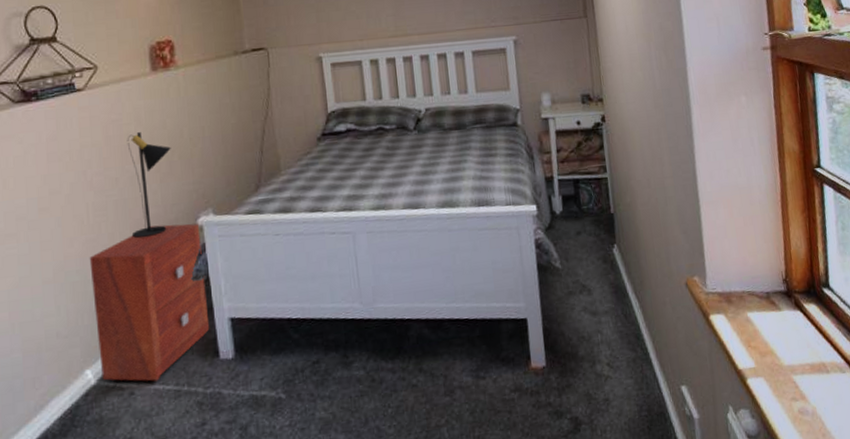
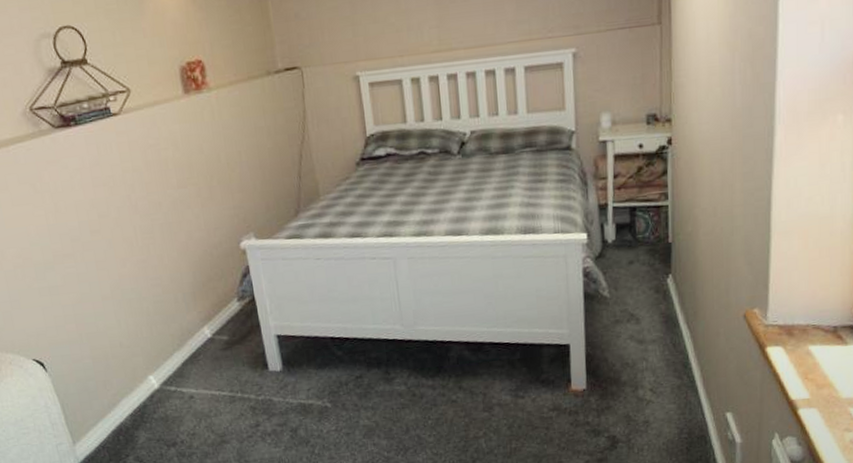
nightstand: present [89,223,210,382] -> none [141,247,258,388]
table lamp: present [127,132,171,239] -> none [166,157,212,261]

